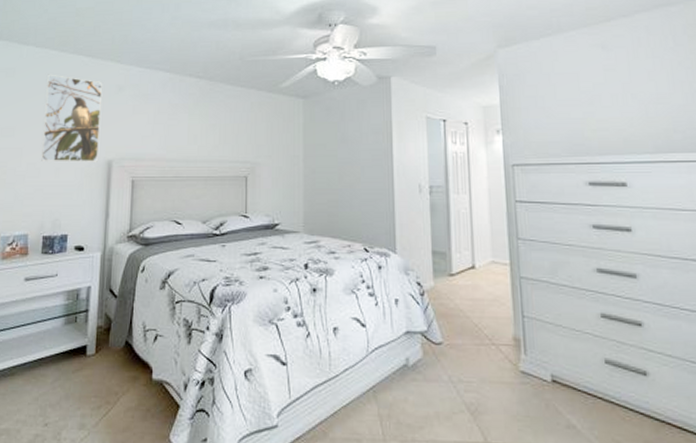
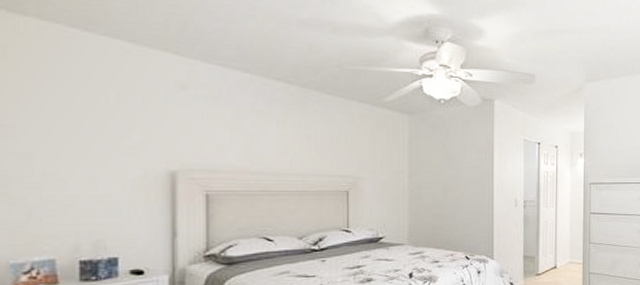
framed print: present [41,74,102,162] -> none [65,58,155,173]

